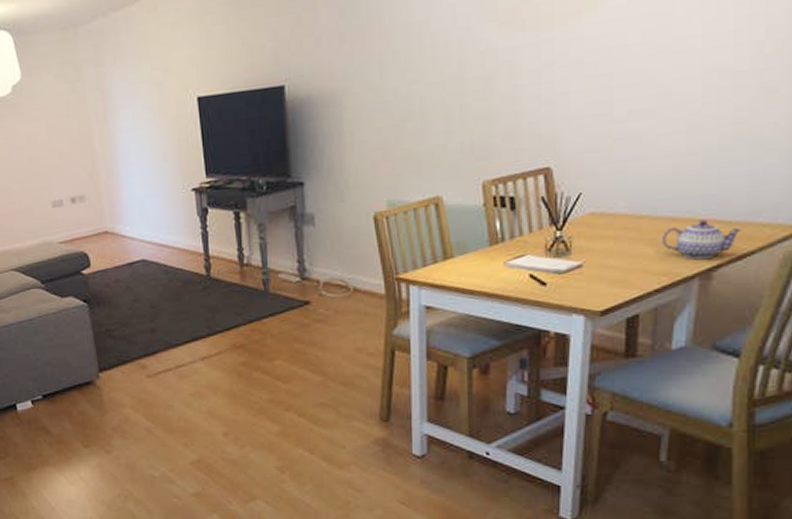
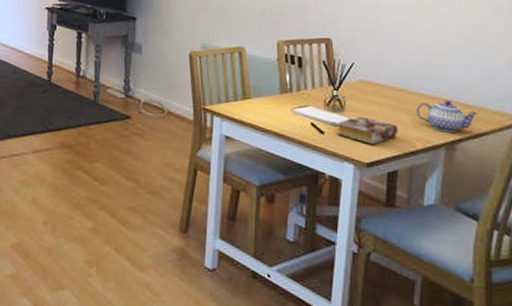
book: none [562,256,639,289] -> present [336,116,398,145]

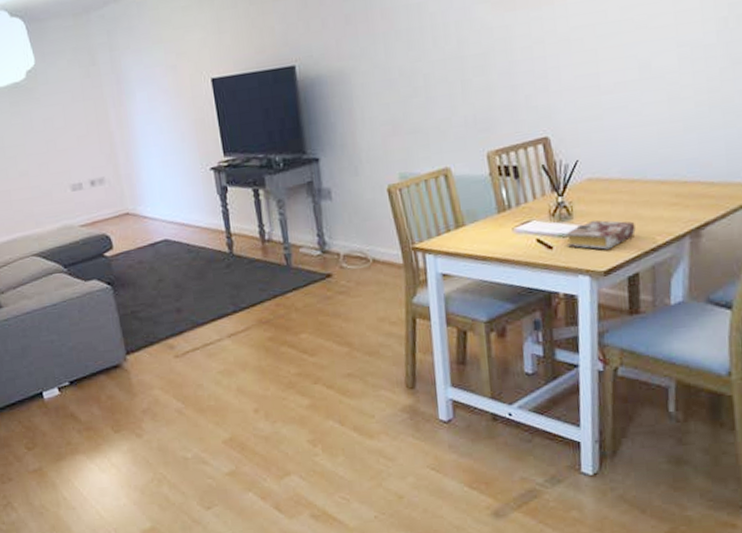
teapot: present [415,100,479,132] -> none [653,181,725,219]

